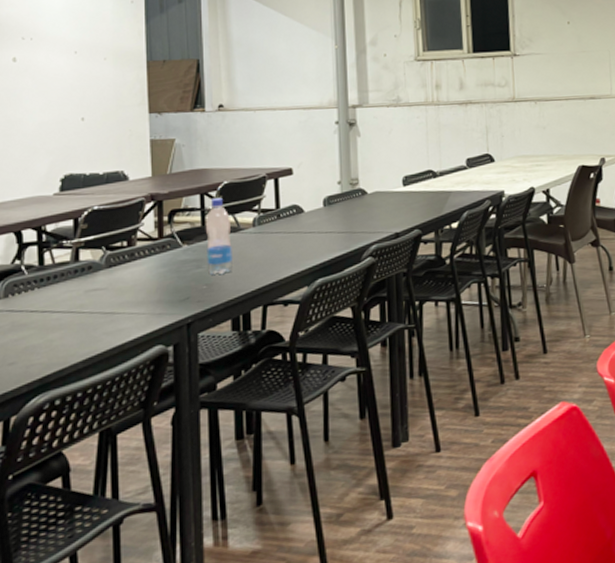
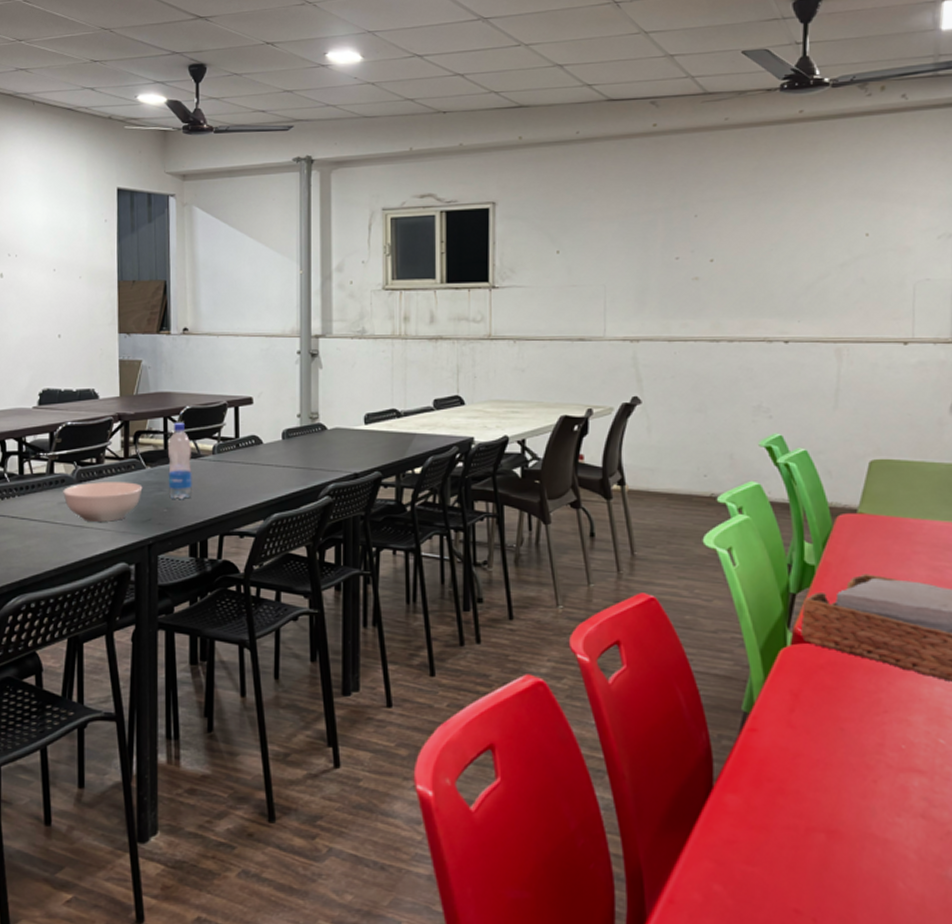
bowl: none [90,262,180,307] -> present [63,482,143,522]

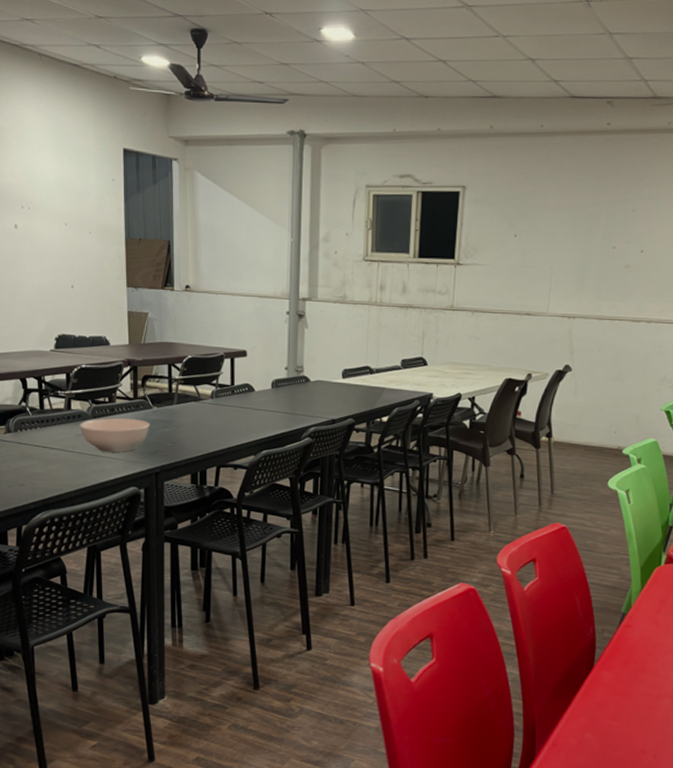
bottle: present [167,422,192,500] -> none [171,369,193,437]

